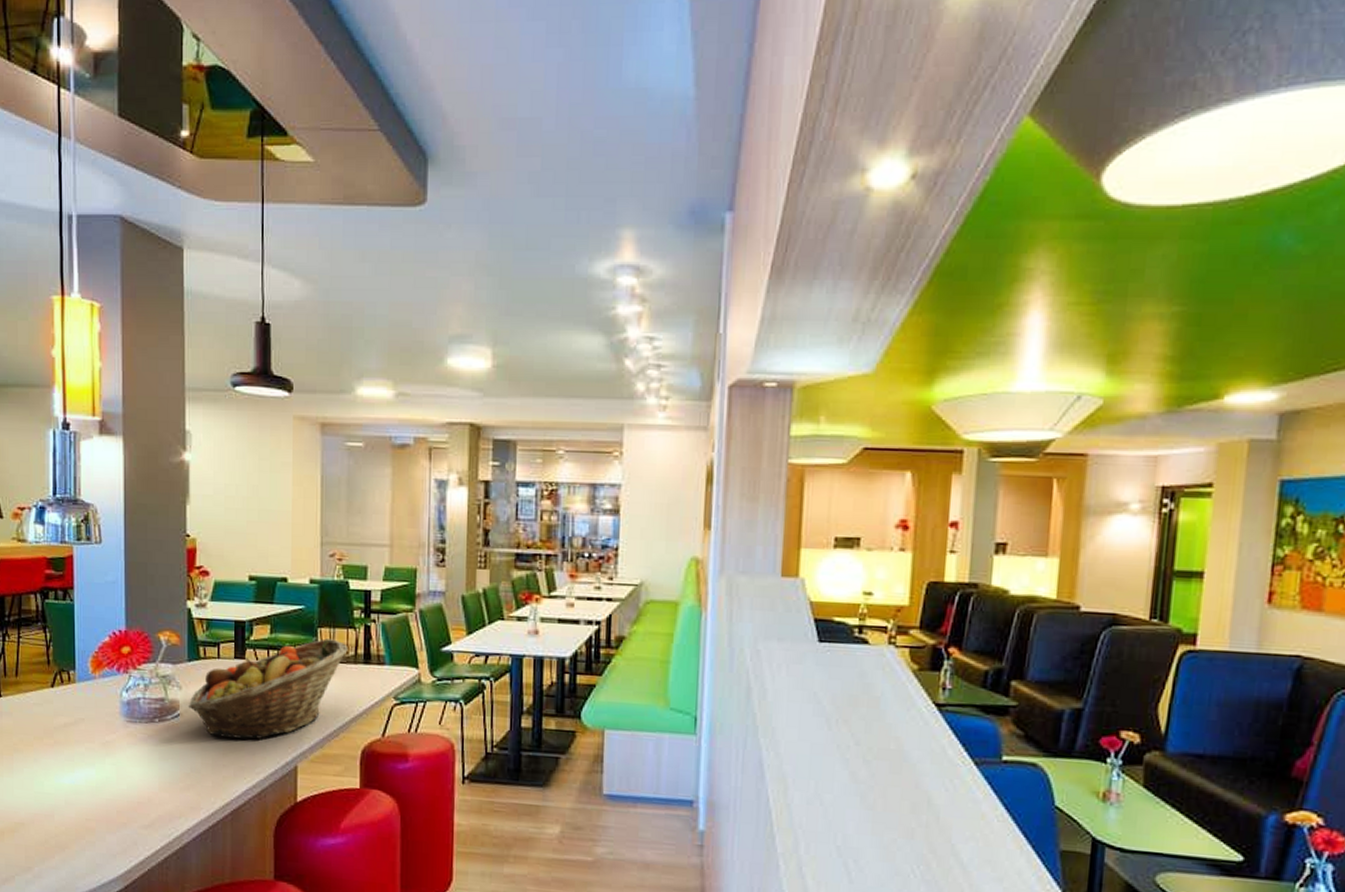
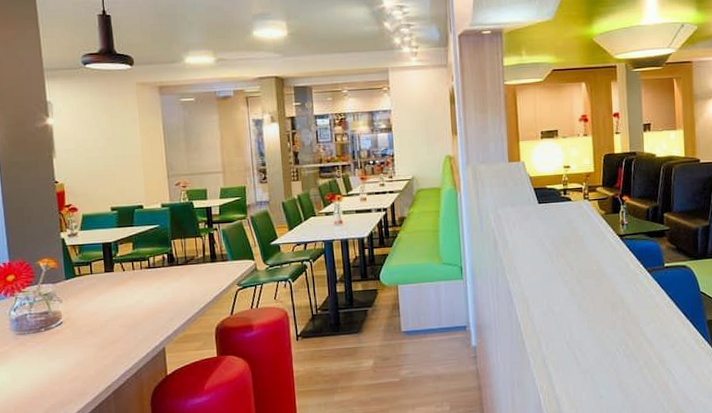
fruit basket: present [188,638,348,739] -> none [69,247,197,335]

